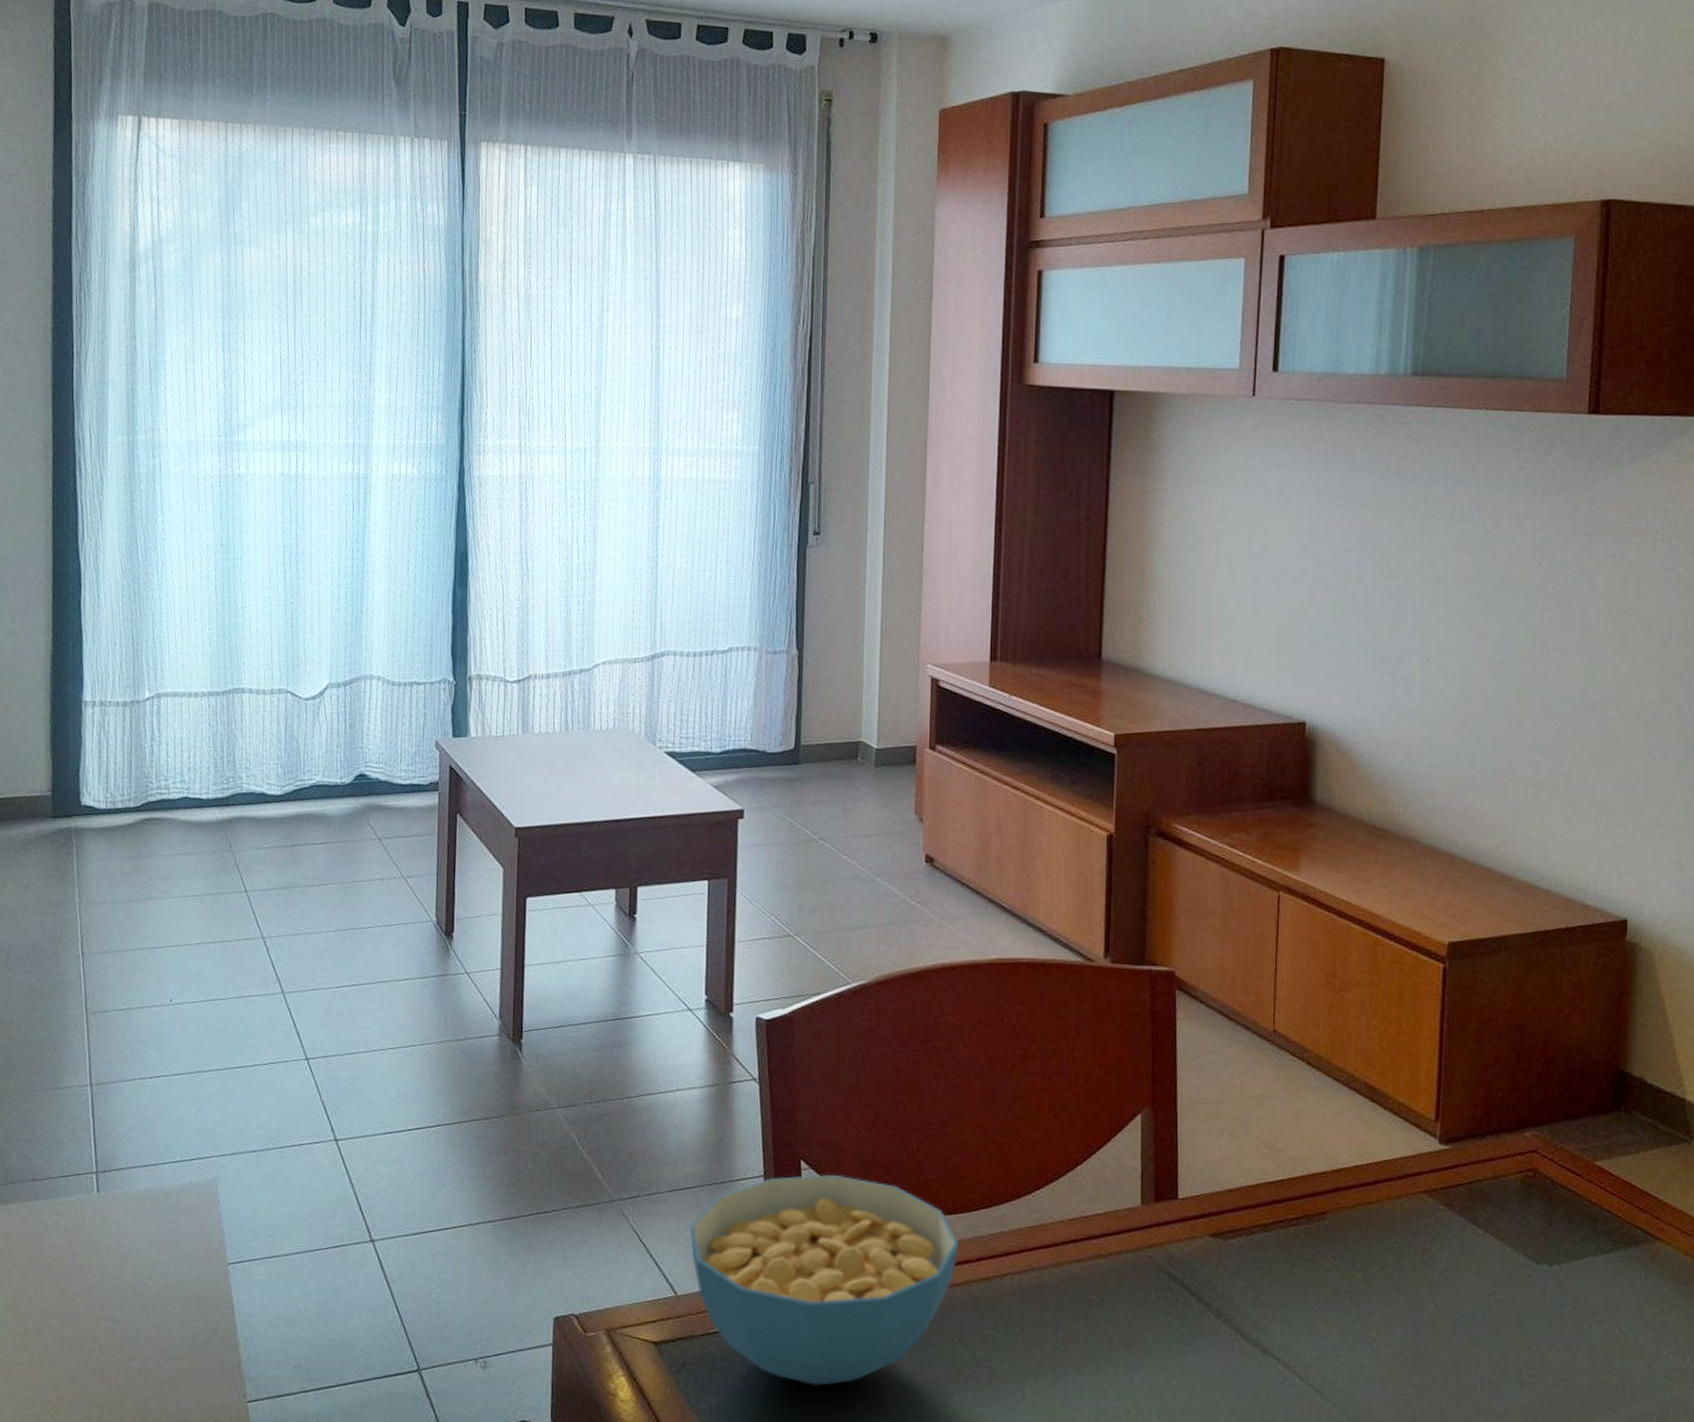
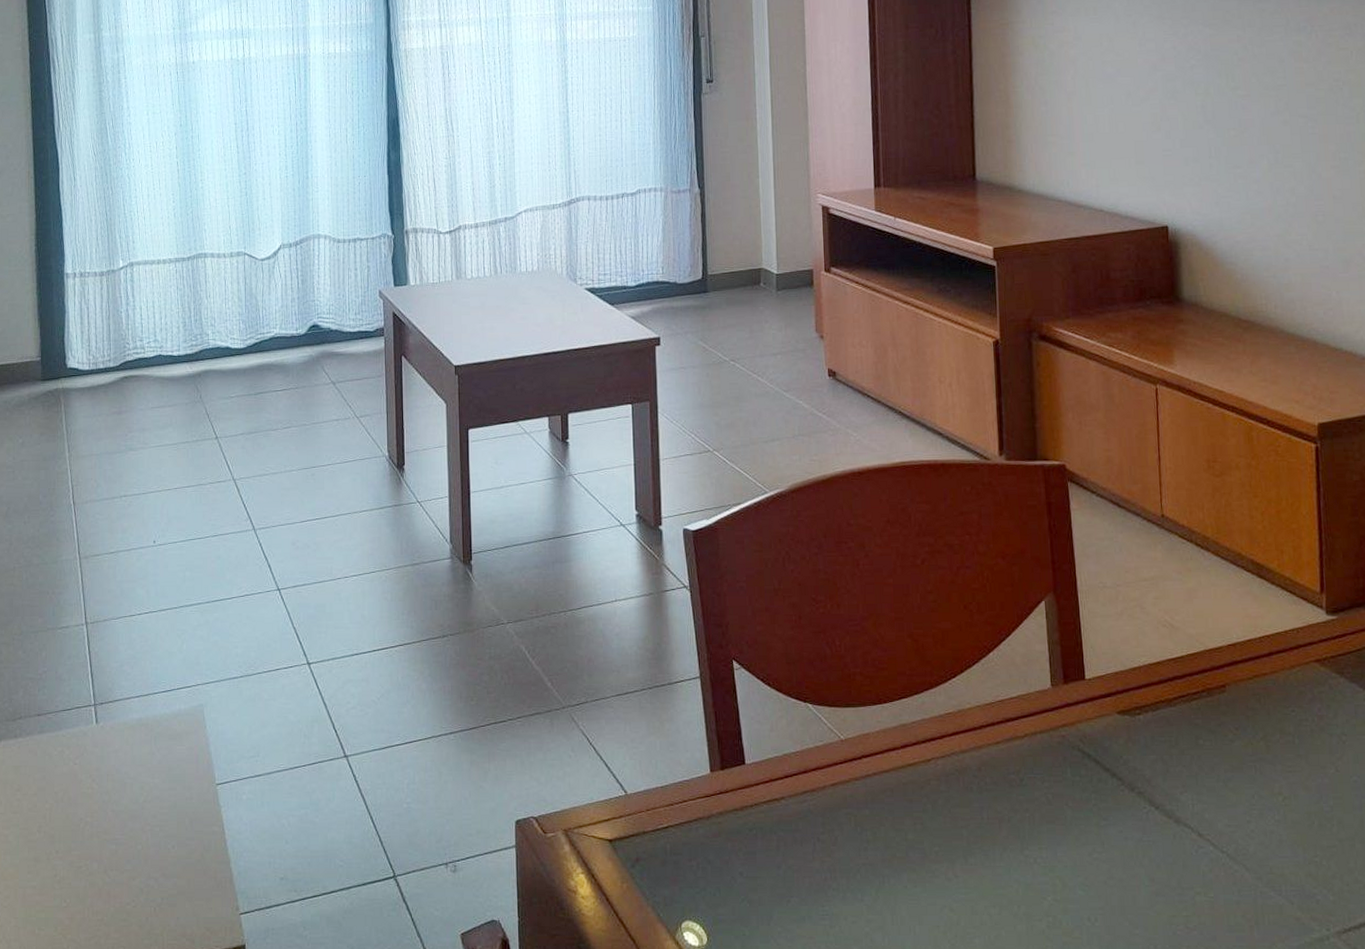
cereal bowl: present [689,1174,958,1386] -> none [635,672,884,874]

